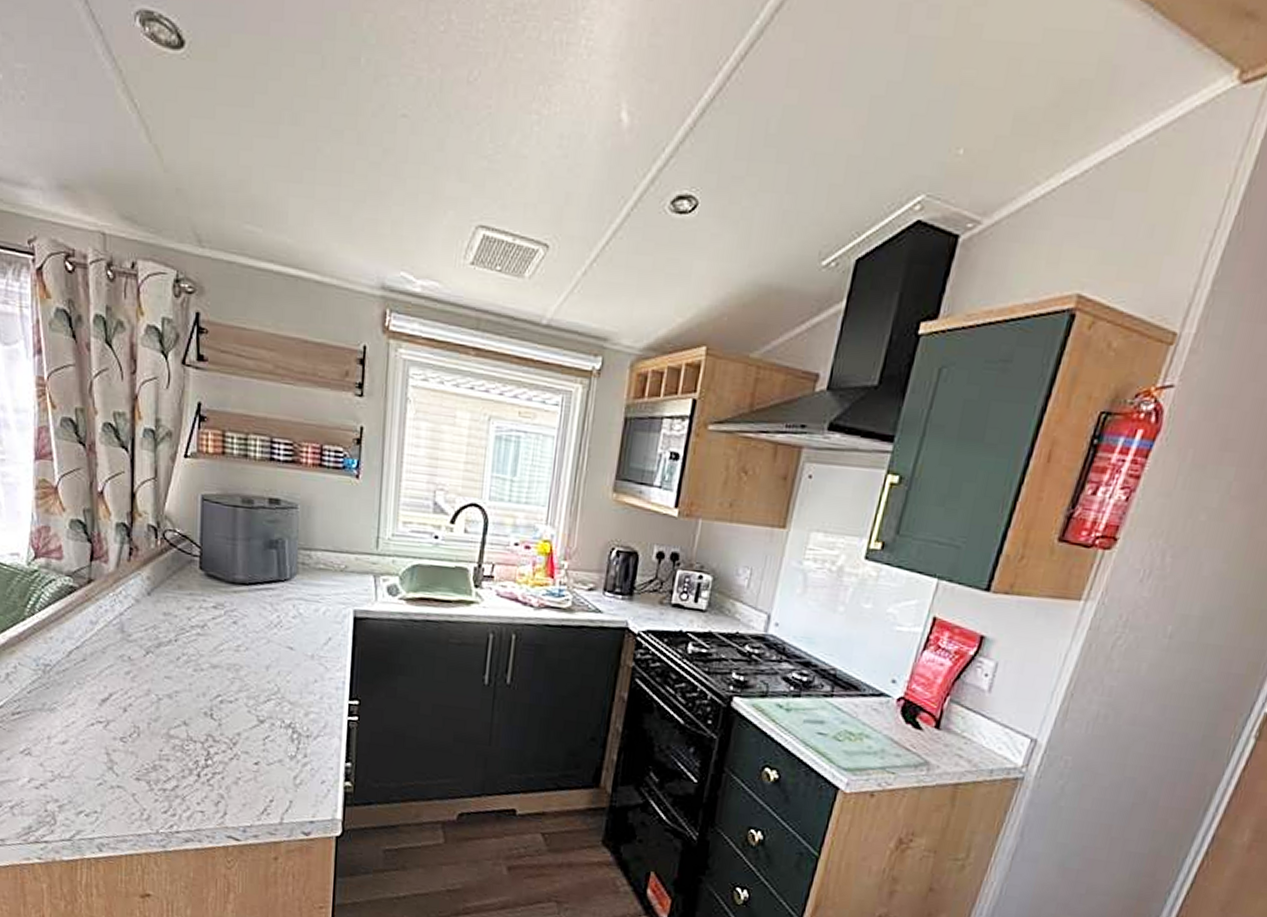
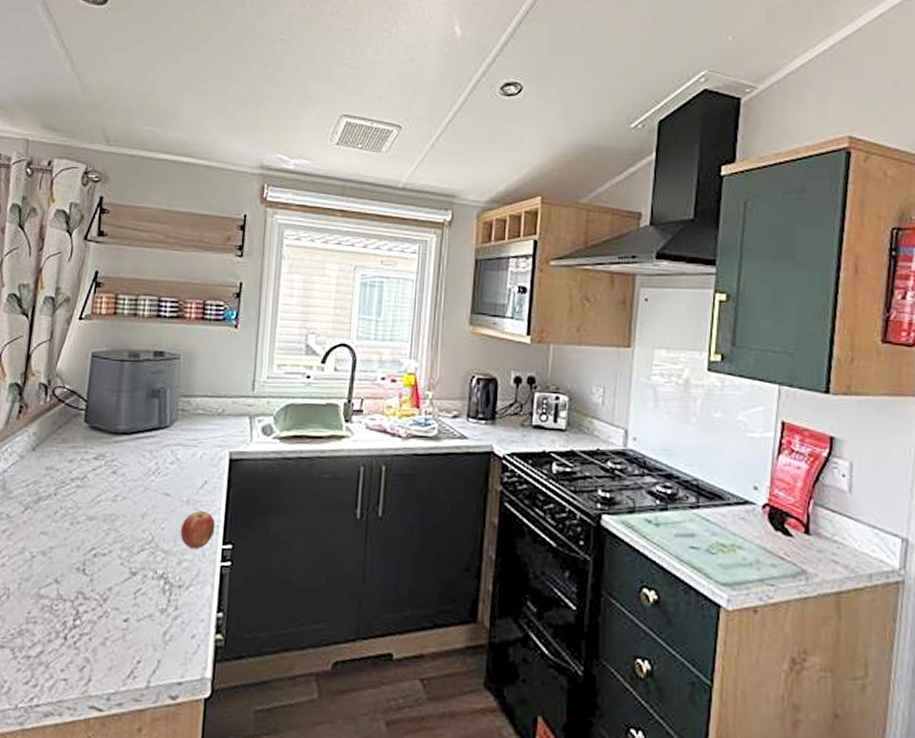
fruit: none [305,666,341,702] -> present [180,511,216,548]

